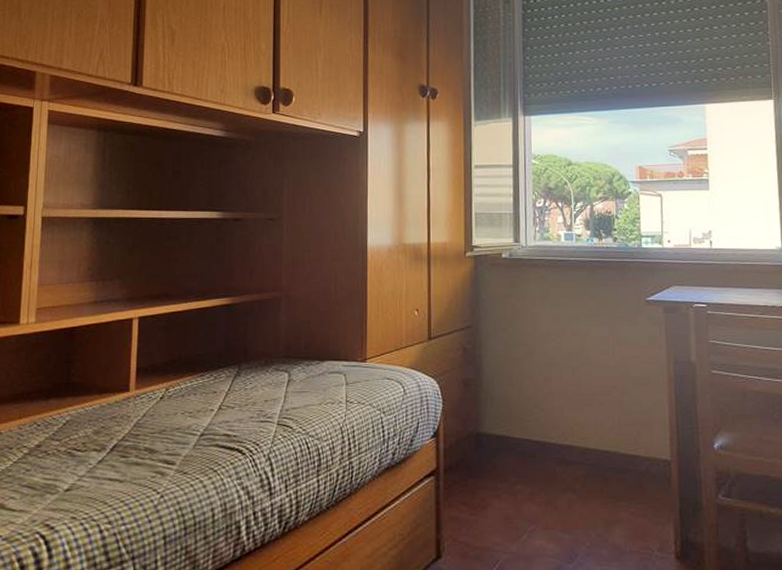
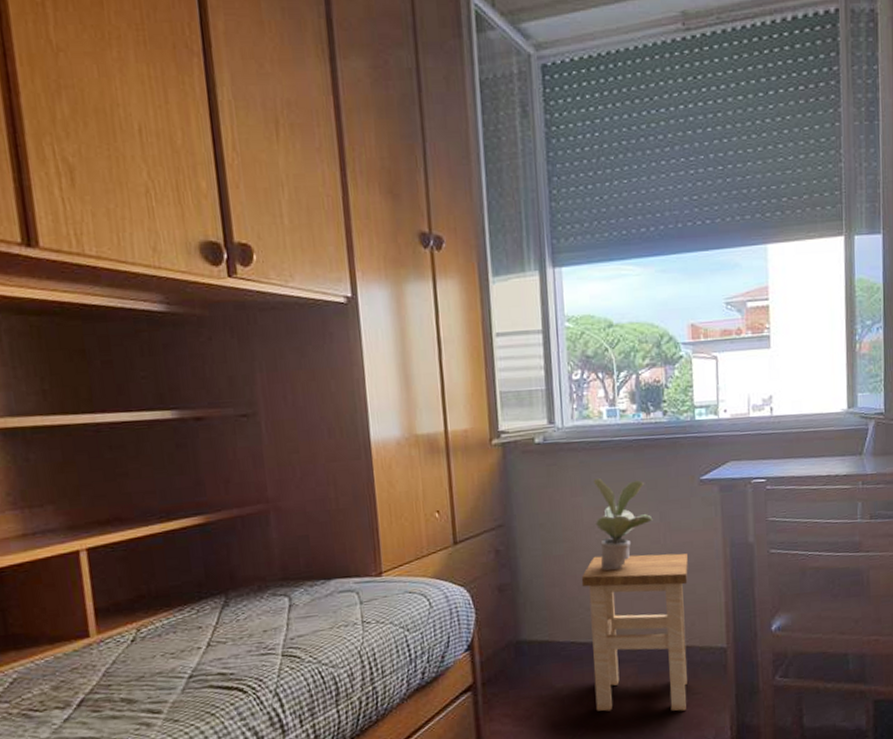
stool: none [537,361,635,519] -> present [581,553,689,712]
potted plant: none [551,292,603,376] -> present [593,478,653,571]

